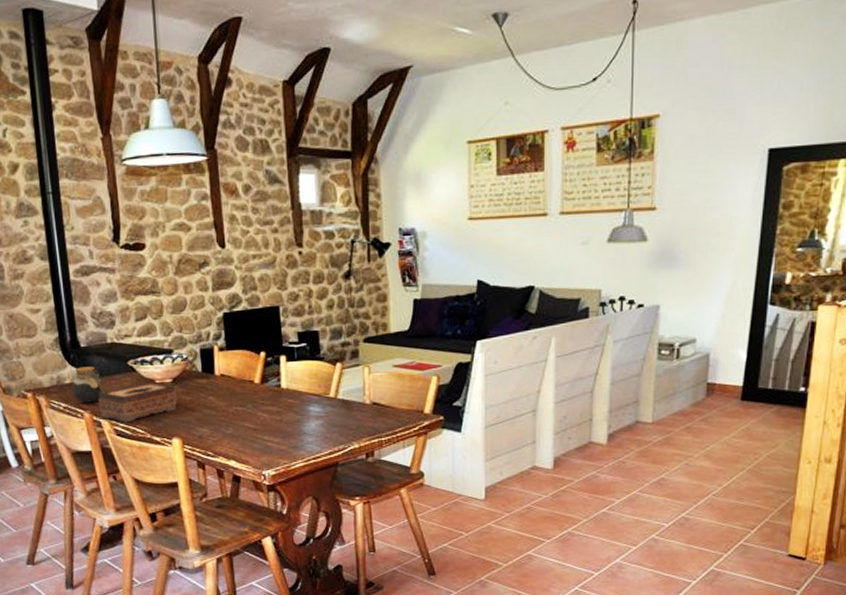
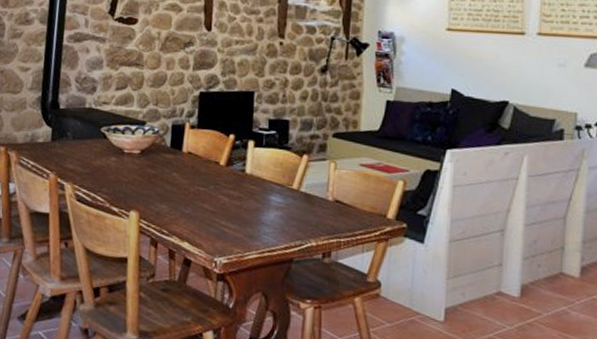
jar: present [71,366,105,403] -> none [42,127,74,165]
tissue box: present [98,381,177,423] -> none [65,150,142,189]

